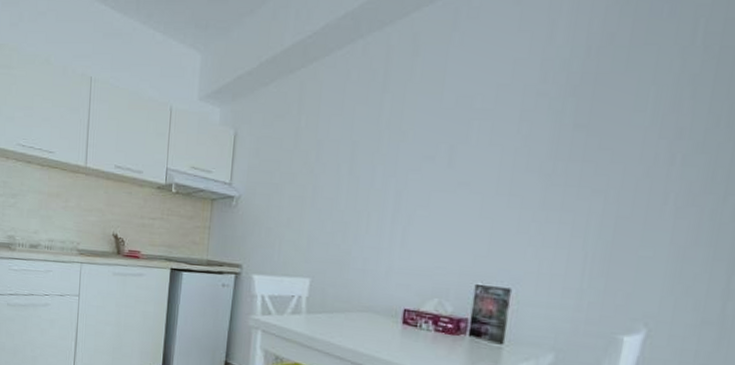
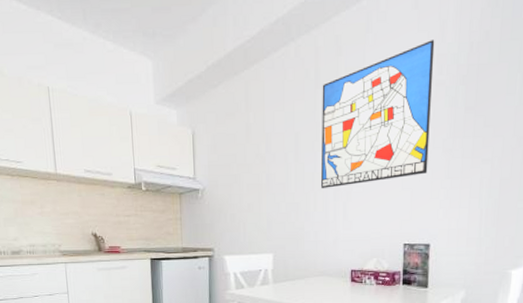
wall art: none [377,42,540,209] -> present [321,40,435,189]

